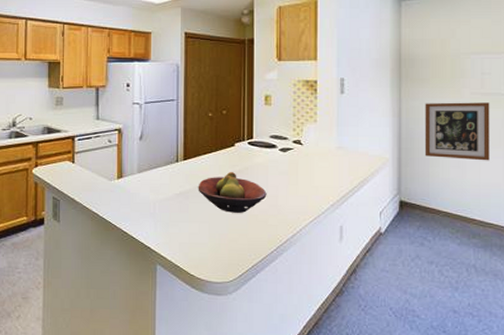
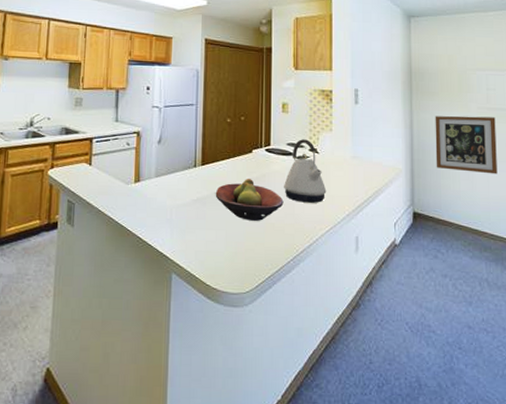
kettle: none [267,131,311,194] -> present [284,139,327,203]

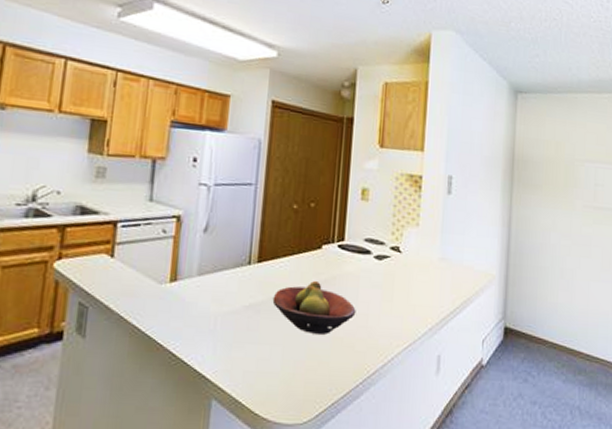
kettle: present [284,139,327,203] -> none [357,234,408,314]
wall art: present [435,116,498,175] -> none [533,213,602,285]

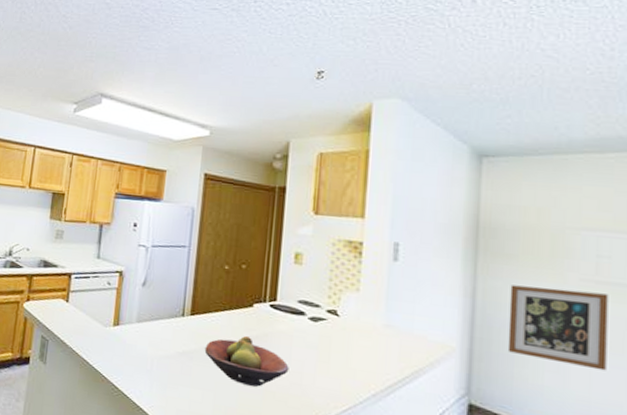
wall art: none [533,213,602,285] -> present [507,285,609,371]

